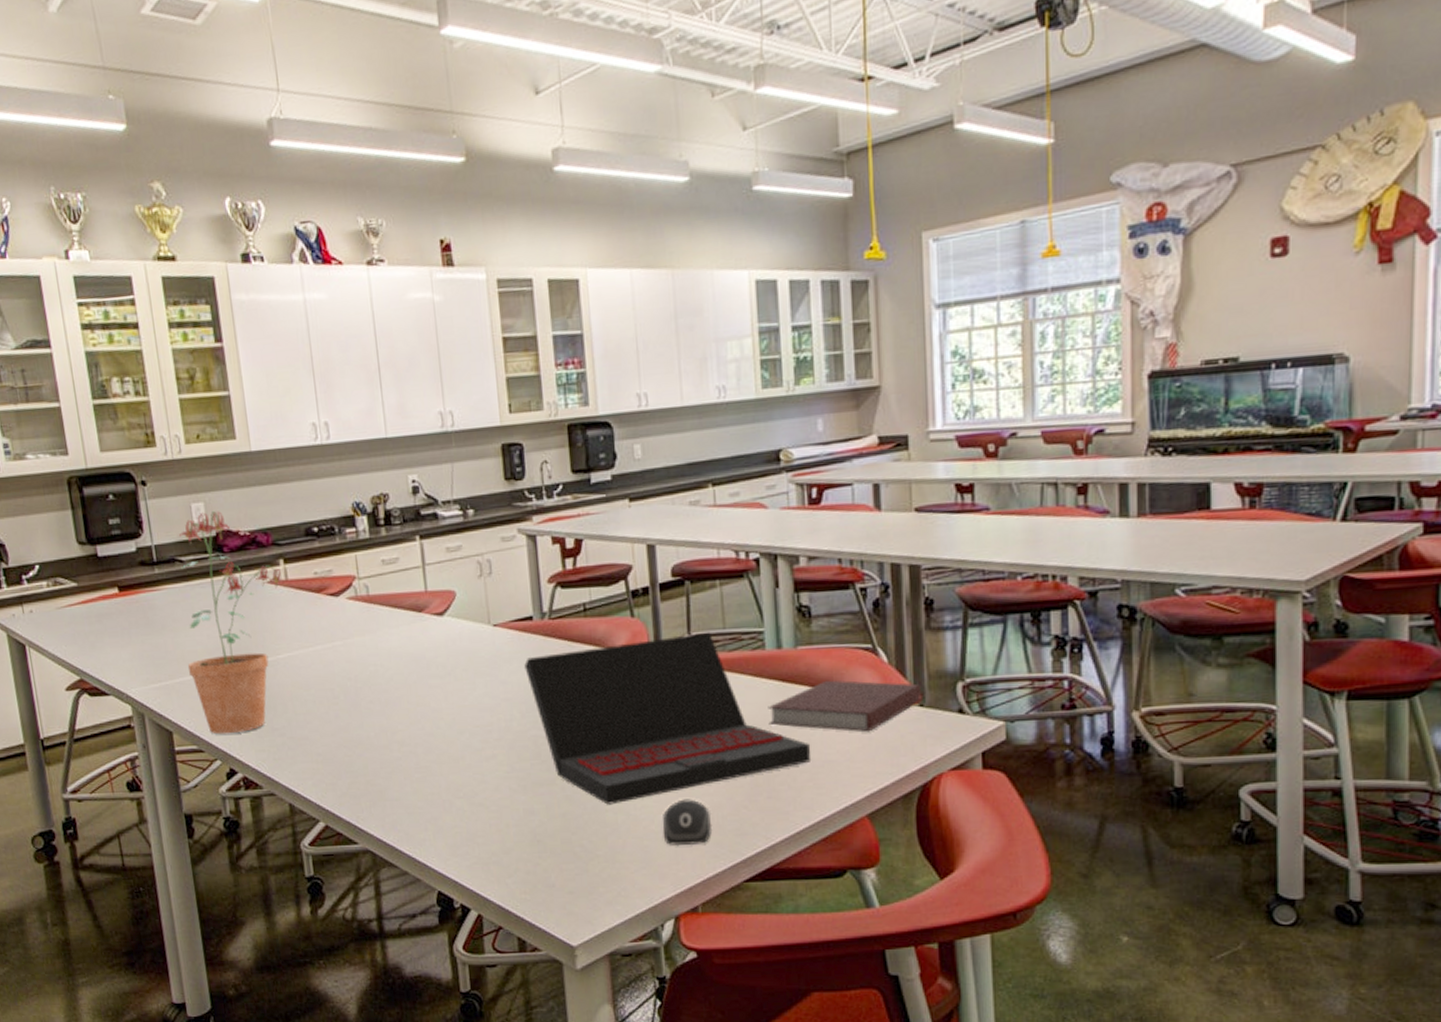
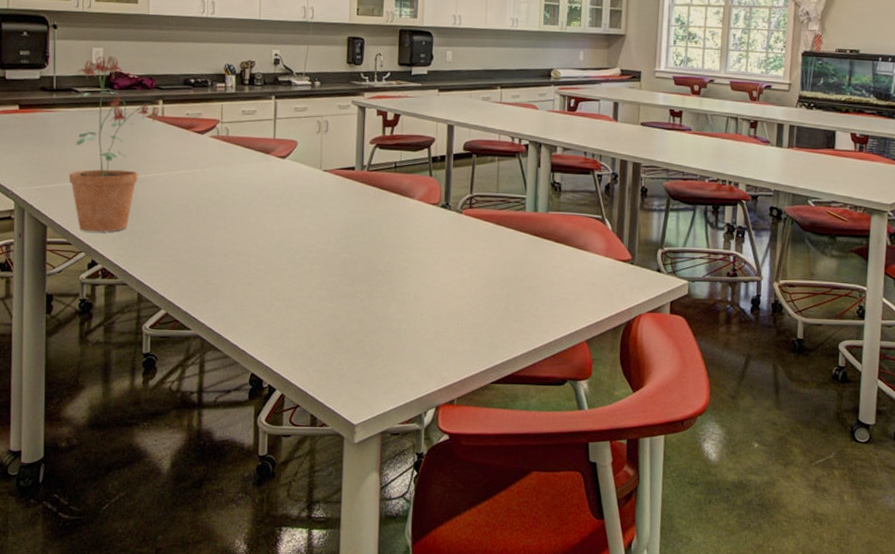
laptop: present [524,632,810,805] -> none [344,193,550,316]
computer mouse: present [663,799,713,846] -> none [435,317,472,353]
notebook: present [768,680,922,732] -> none [522,238,633,280]

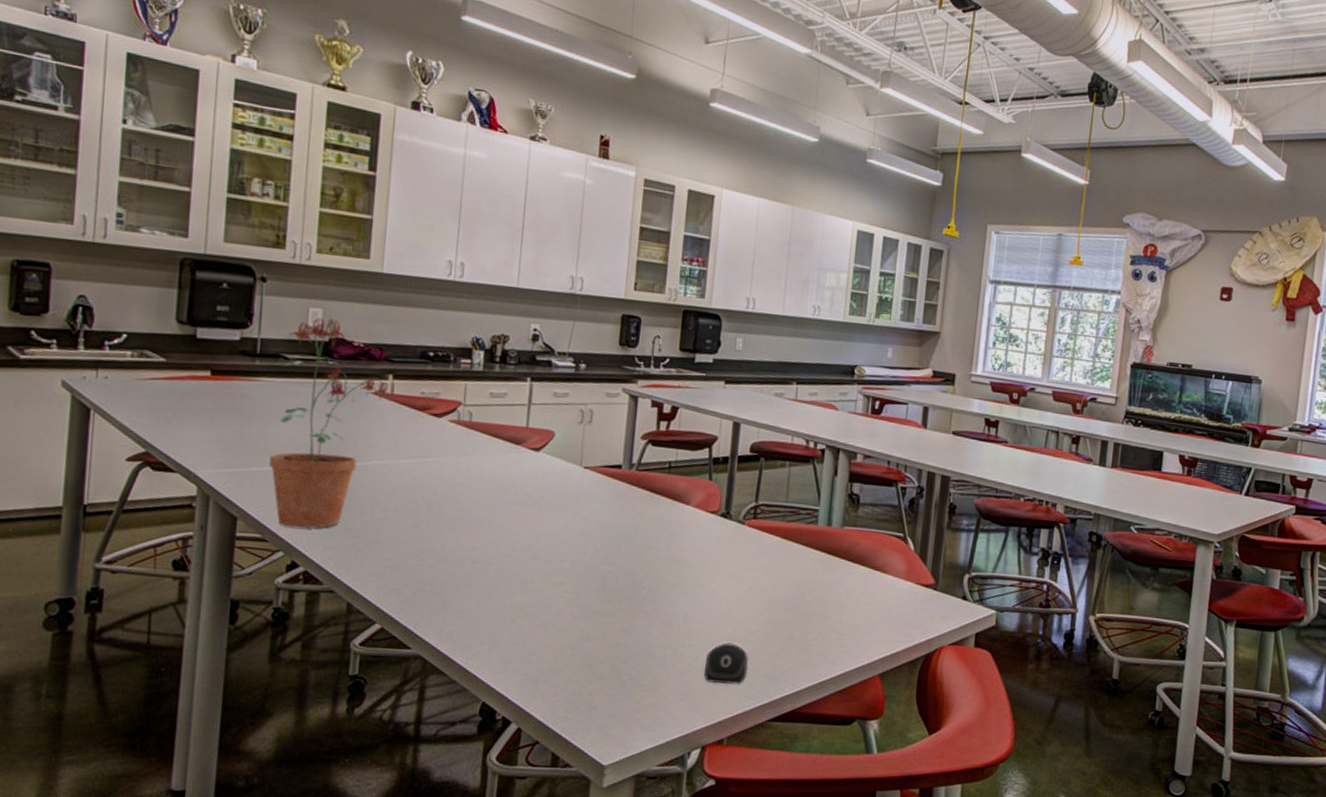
computer mouse: none [435,317,472,353] -> present [704,643,749,684]

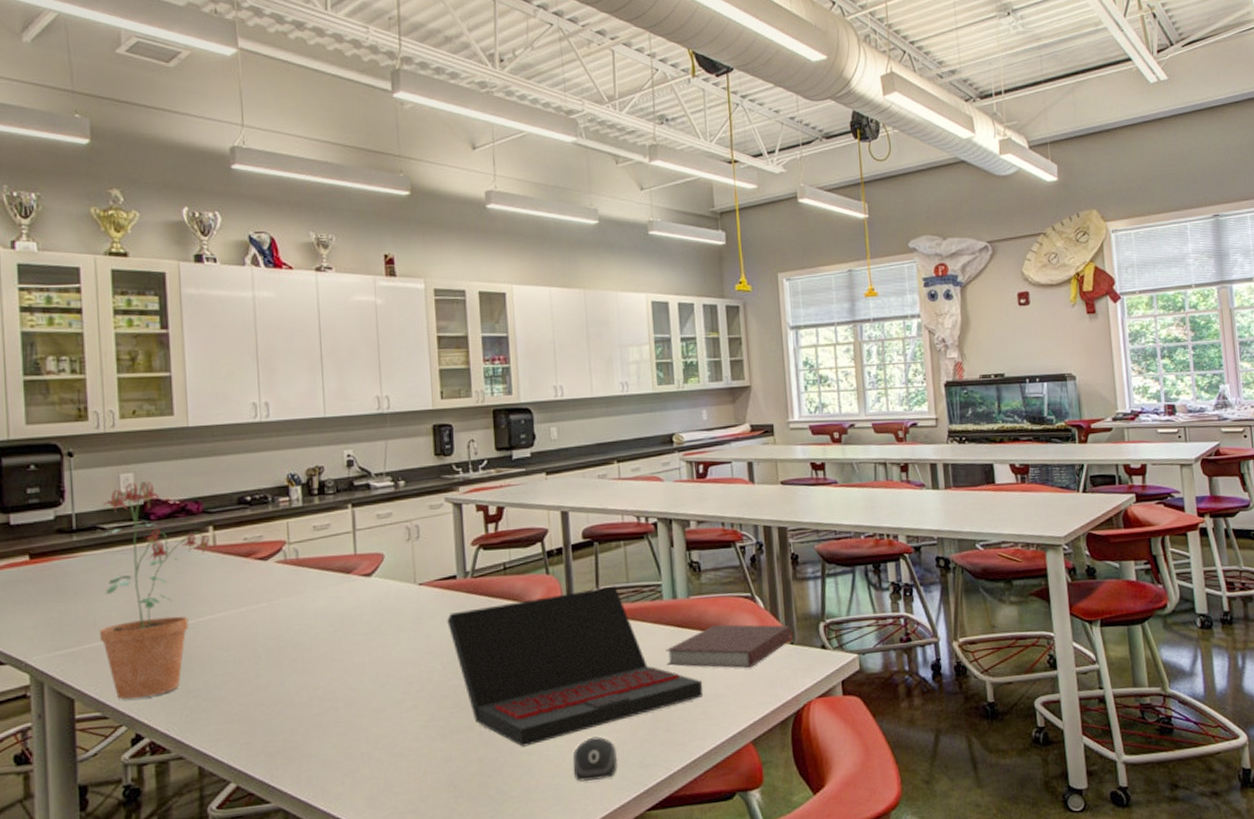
laptop: none [606,500,841,640] -> present [447,586,702,747]
notebook: none [810,557,937,606] -> present [665,624,792,668]

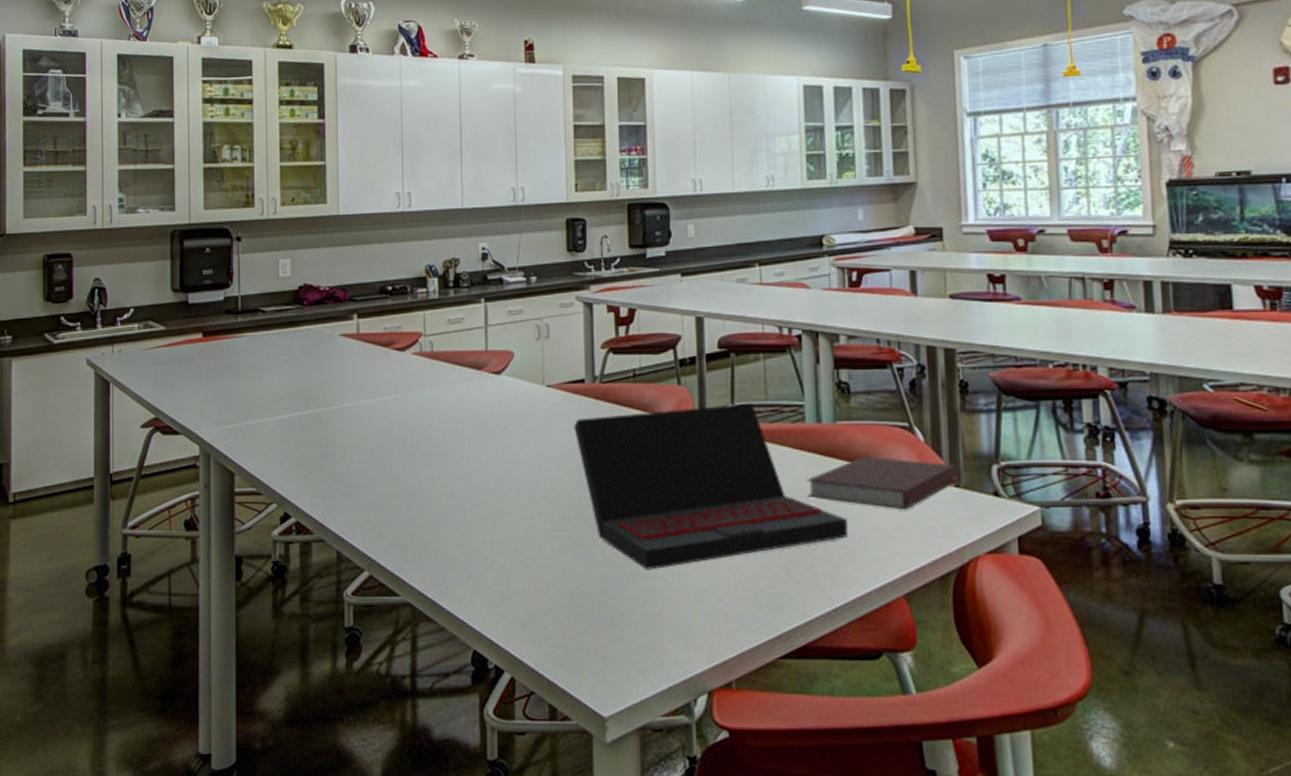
potted plant: present [99,480,212,700] -> none [257,266,356,478]
computer mouse: present [573,736,618,782] -> none [700,568,749,617]

